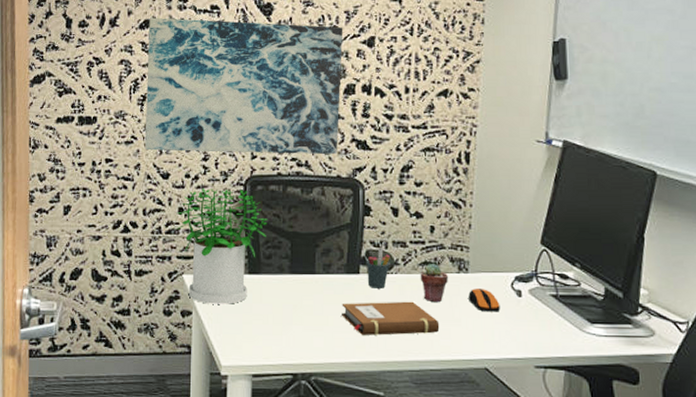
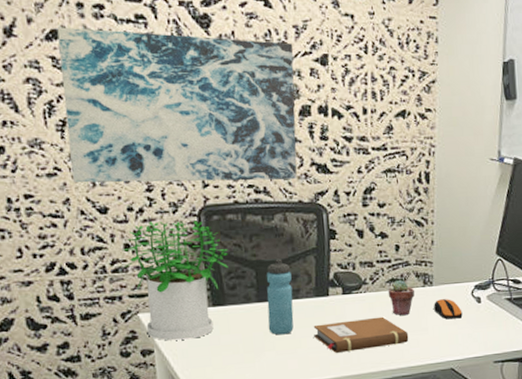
water bottle: none [298,232,324,310] -> present [266,258,294,335]
pen holder: present [366,248,390,289] -> none [334,269,359,308]

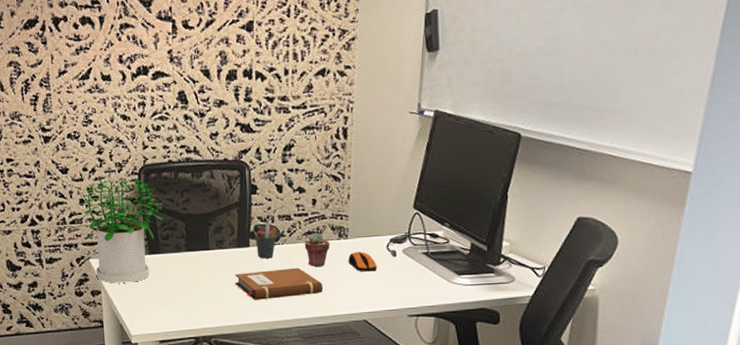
wall art: present [57,27,297,183] -> none [32,13,224,148]
water bottle: present [266,258,294,335] -> none [194,212,218,282]
pen holder: none [334,269,359,308] -> present [254,222,277,259]

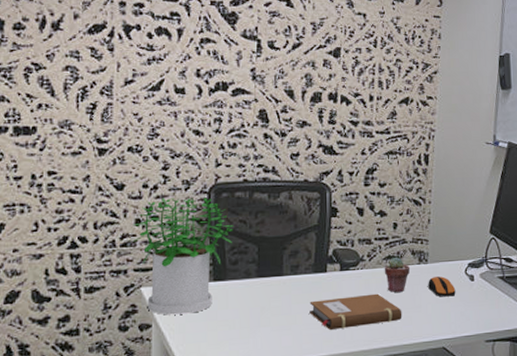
pen holder: present [254,222,277,259] -> none [333,246,356,285]

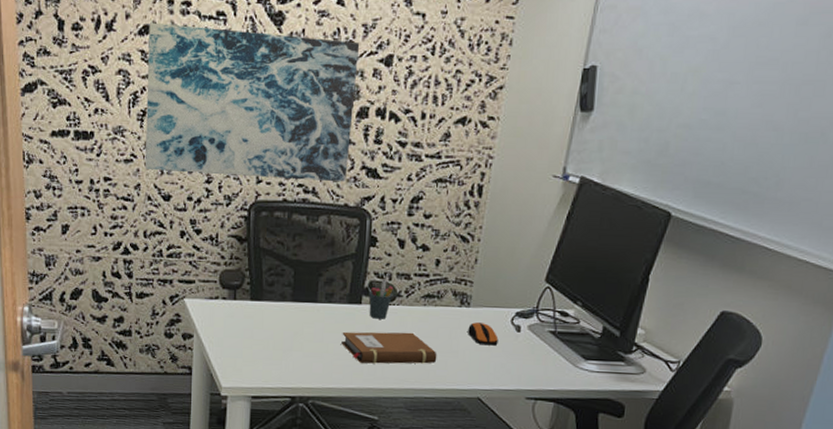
wall art: none [96,22,310,161] -> present [146,22,360,182]
potted plant: present [132,197,233,315] -> none [177,212,271,329]
pen holder: none [333,246,356,285] -> present [368,279,394,319]
potted succulent: present [384,257,411,293] -> none [421,297,451,335]

